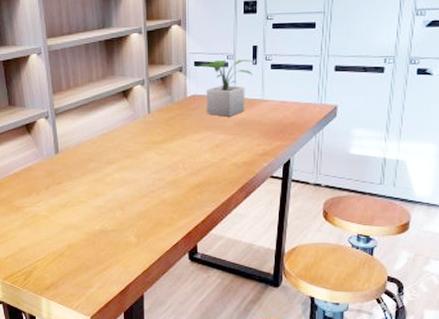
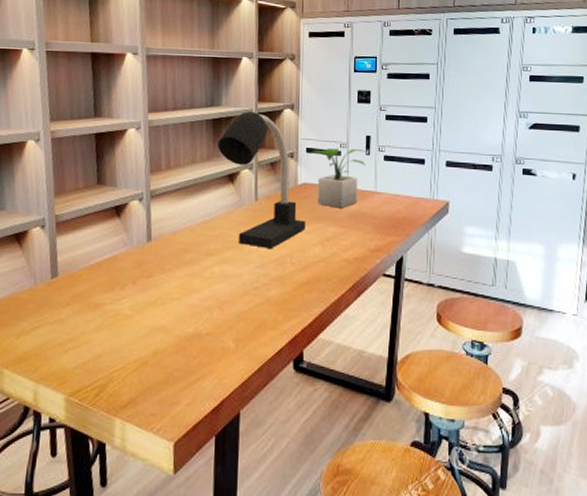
desk lamp: none [111,29,196,157] -> present [218,111,306,250]

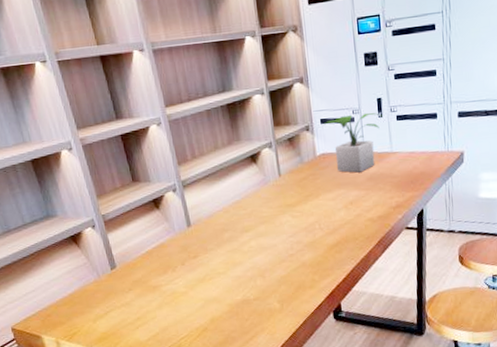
desk lamp: present [218,111,306,250] -> none [235,90,329,219]

